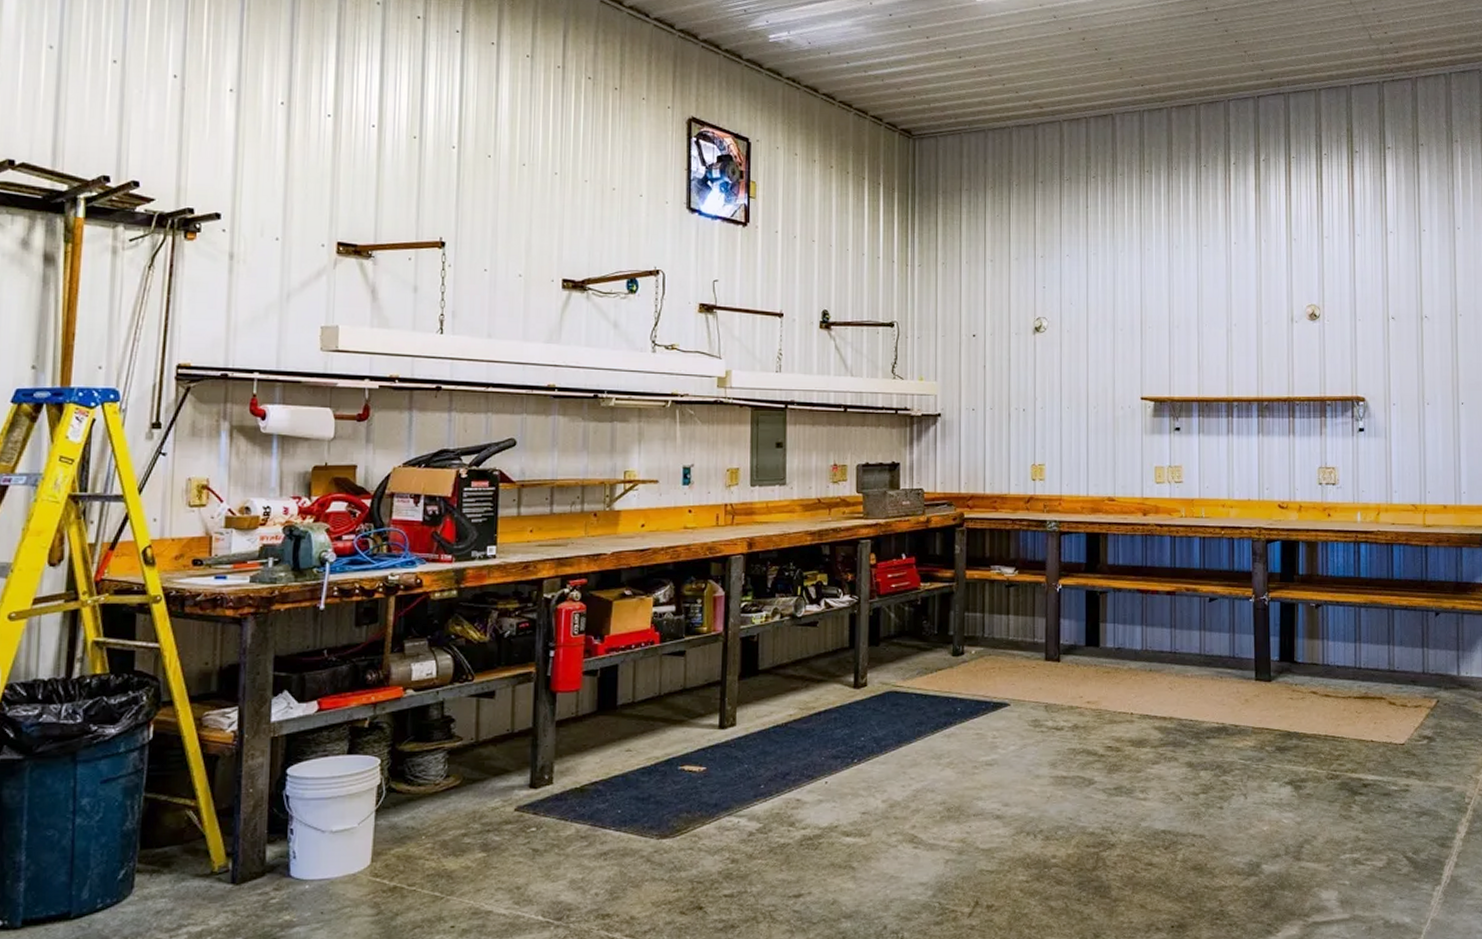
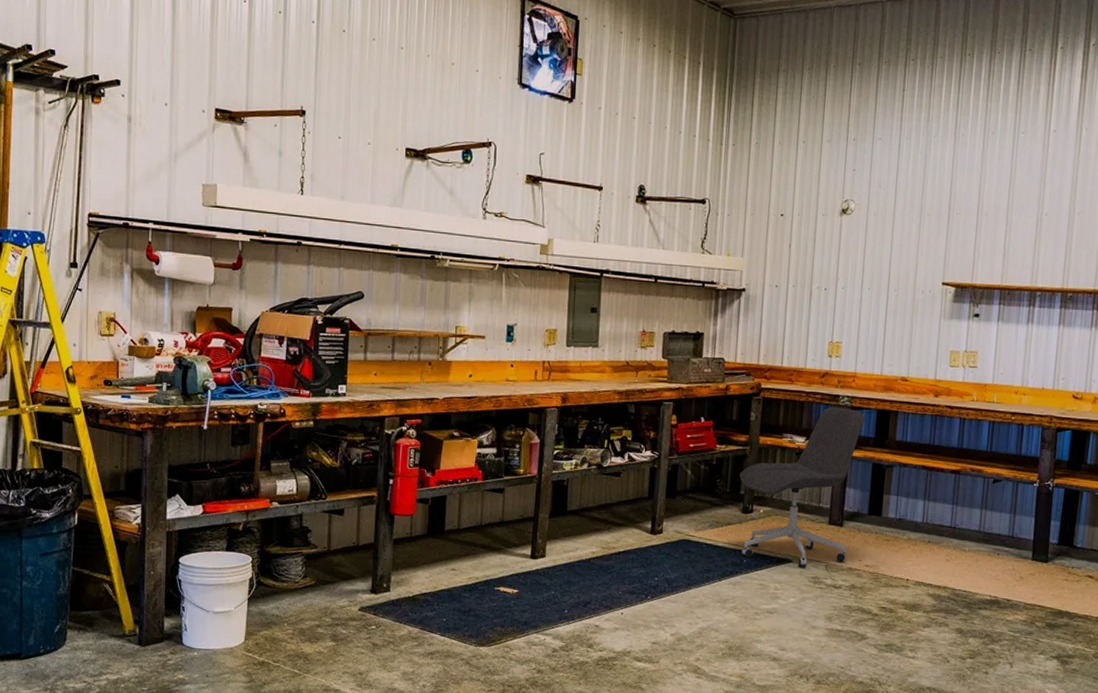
office chair: none [947,532,1074,711] -> present [739,406,865,568]

